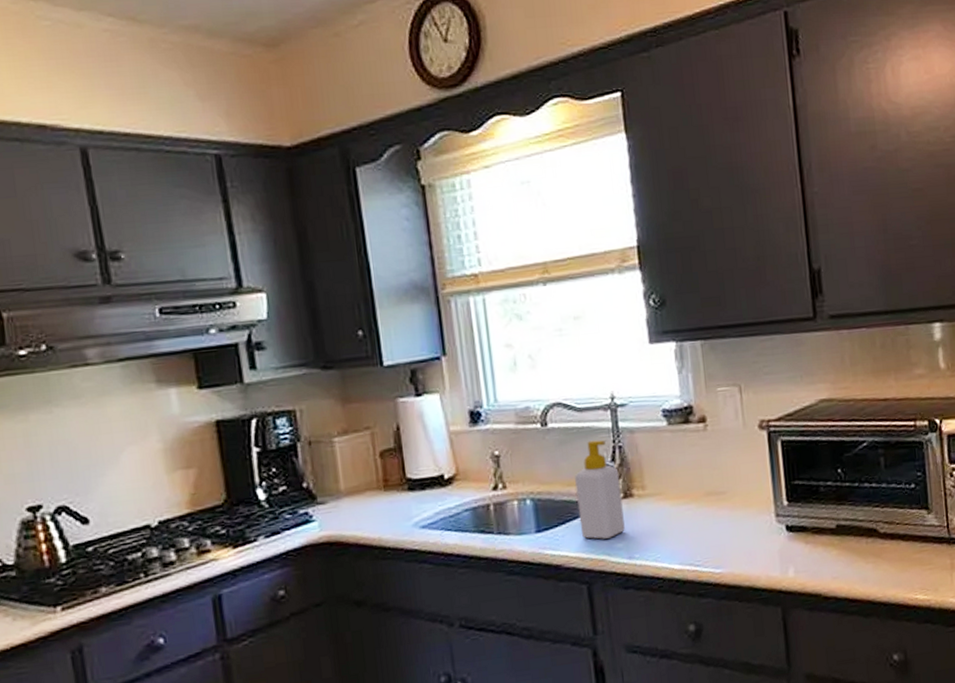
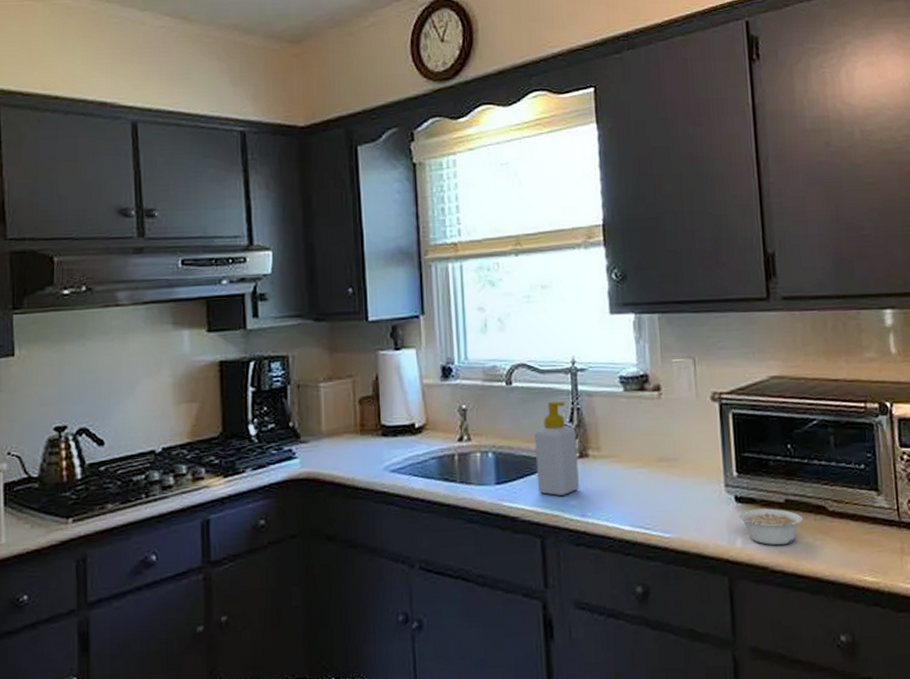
legume: none [790,535,855,572] -> present [739,508,803,546]

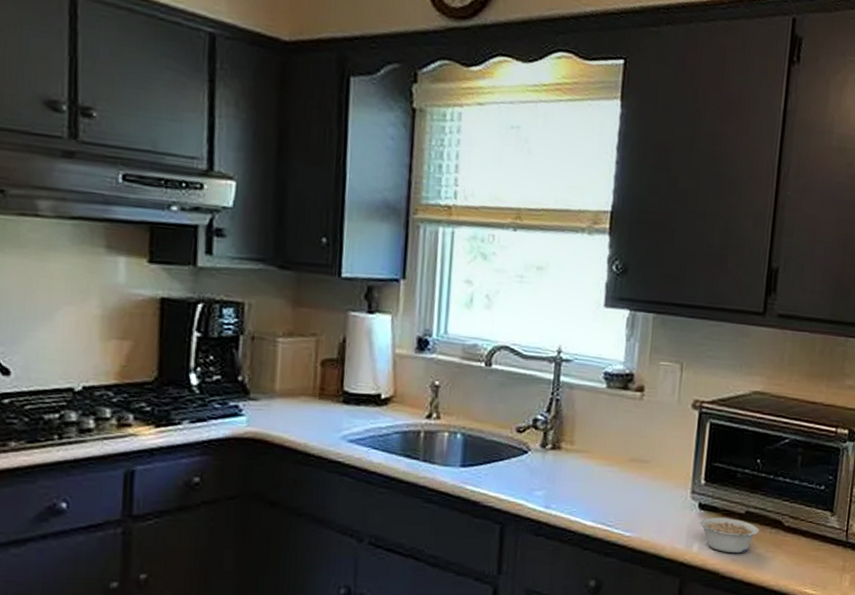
soap bottle: present [534,401,579,496] -> none [504,388,552,485]

